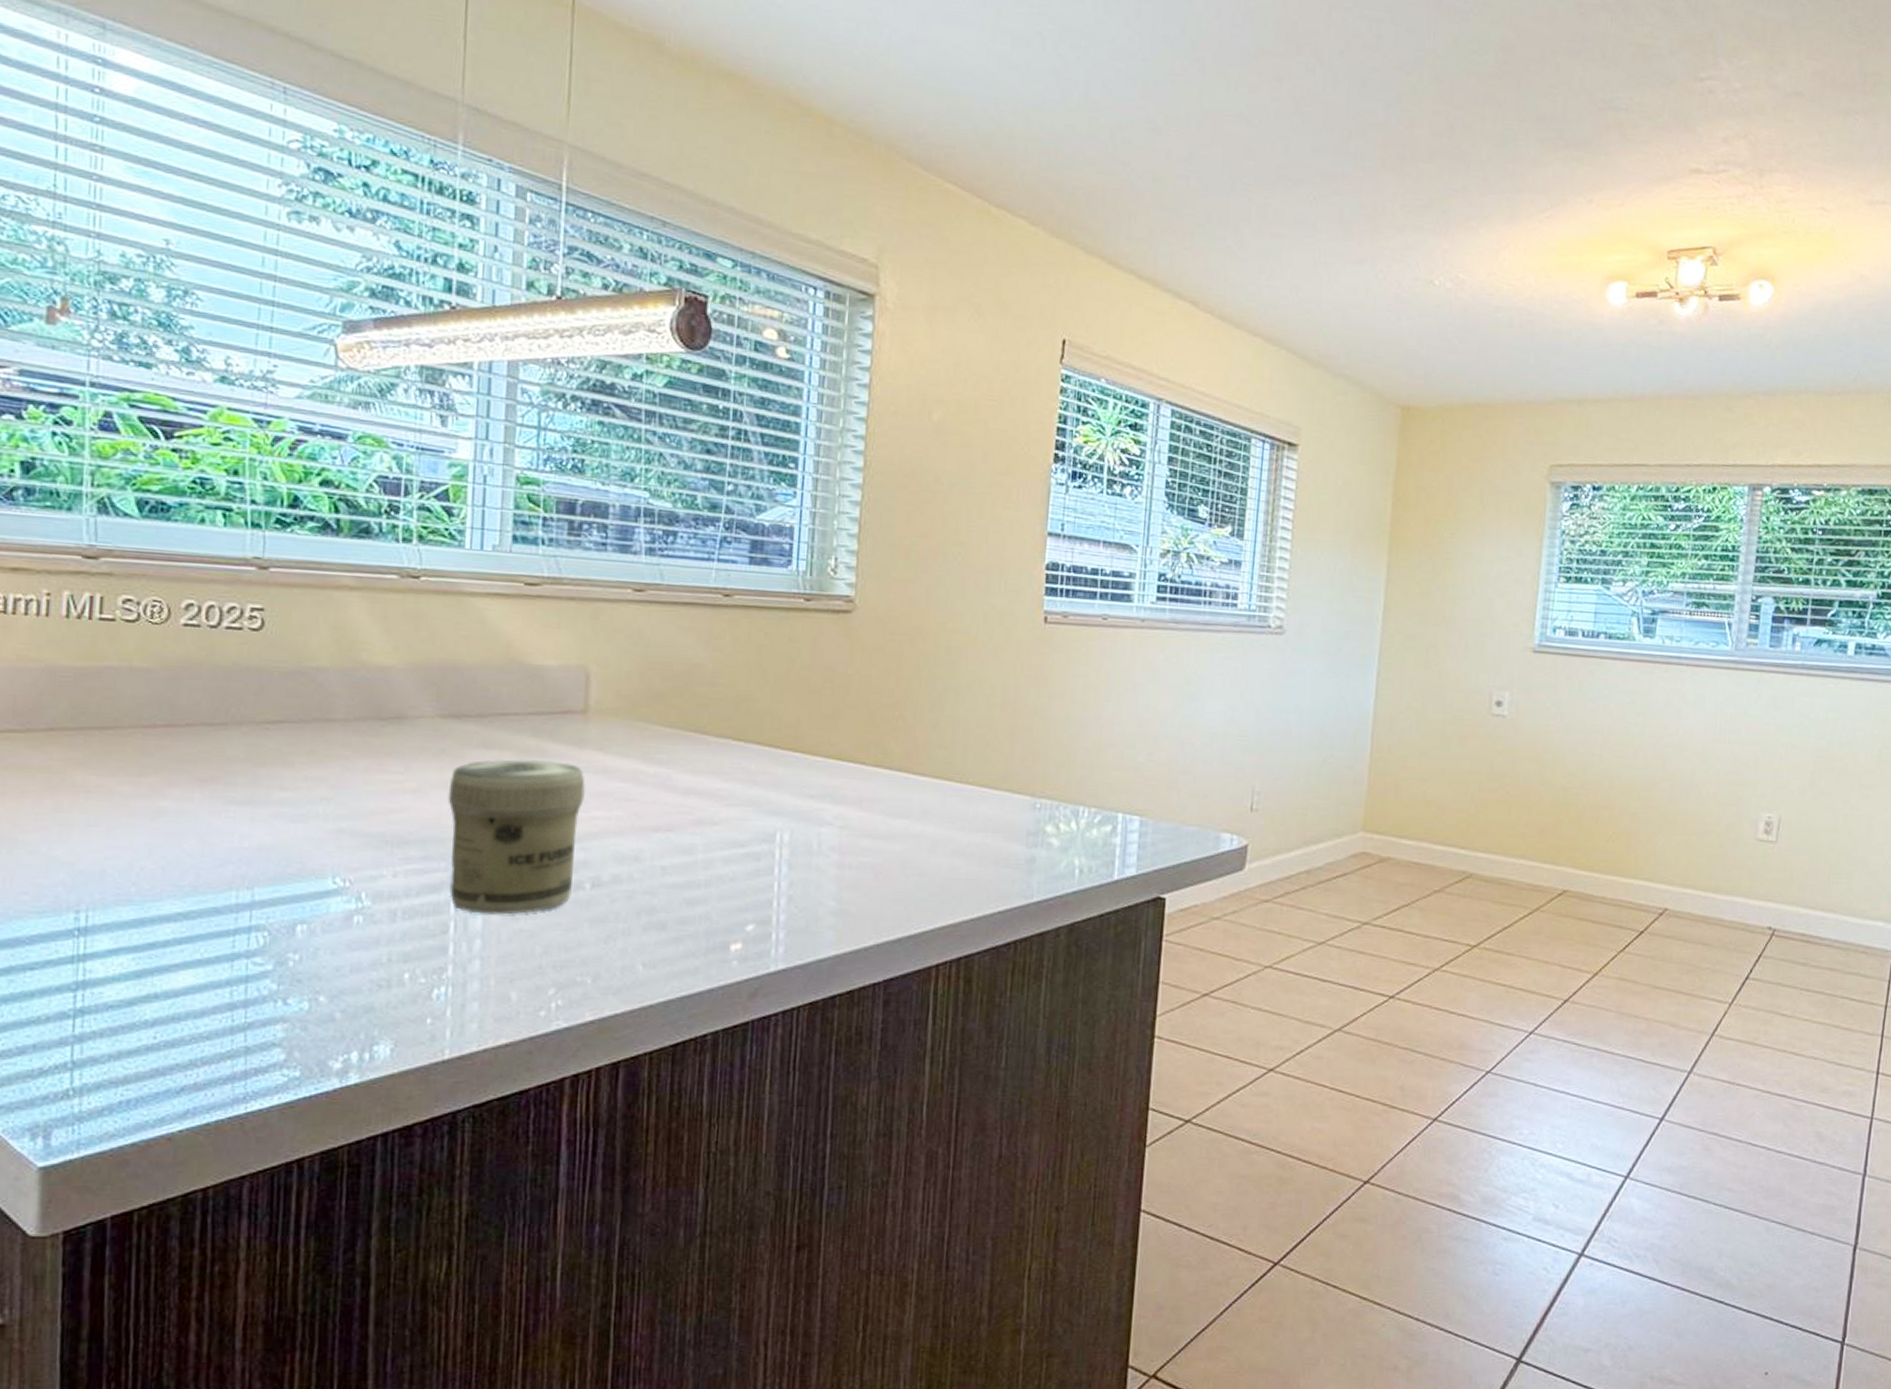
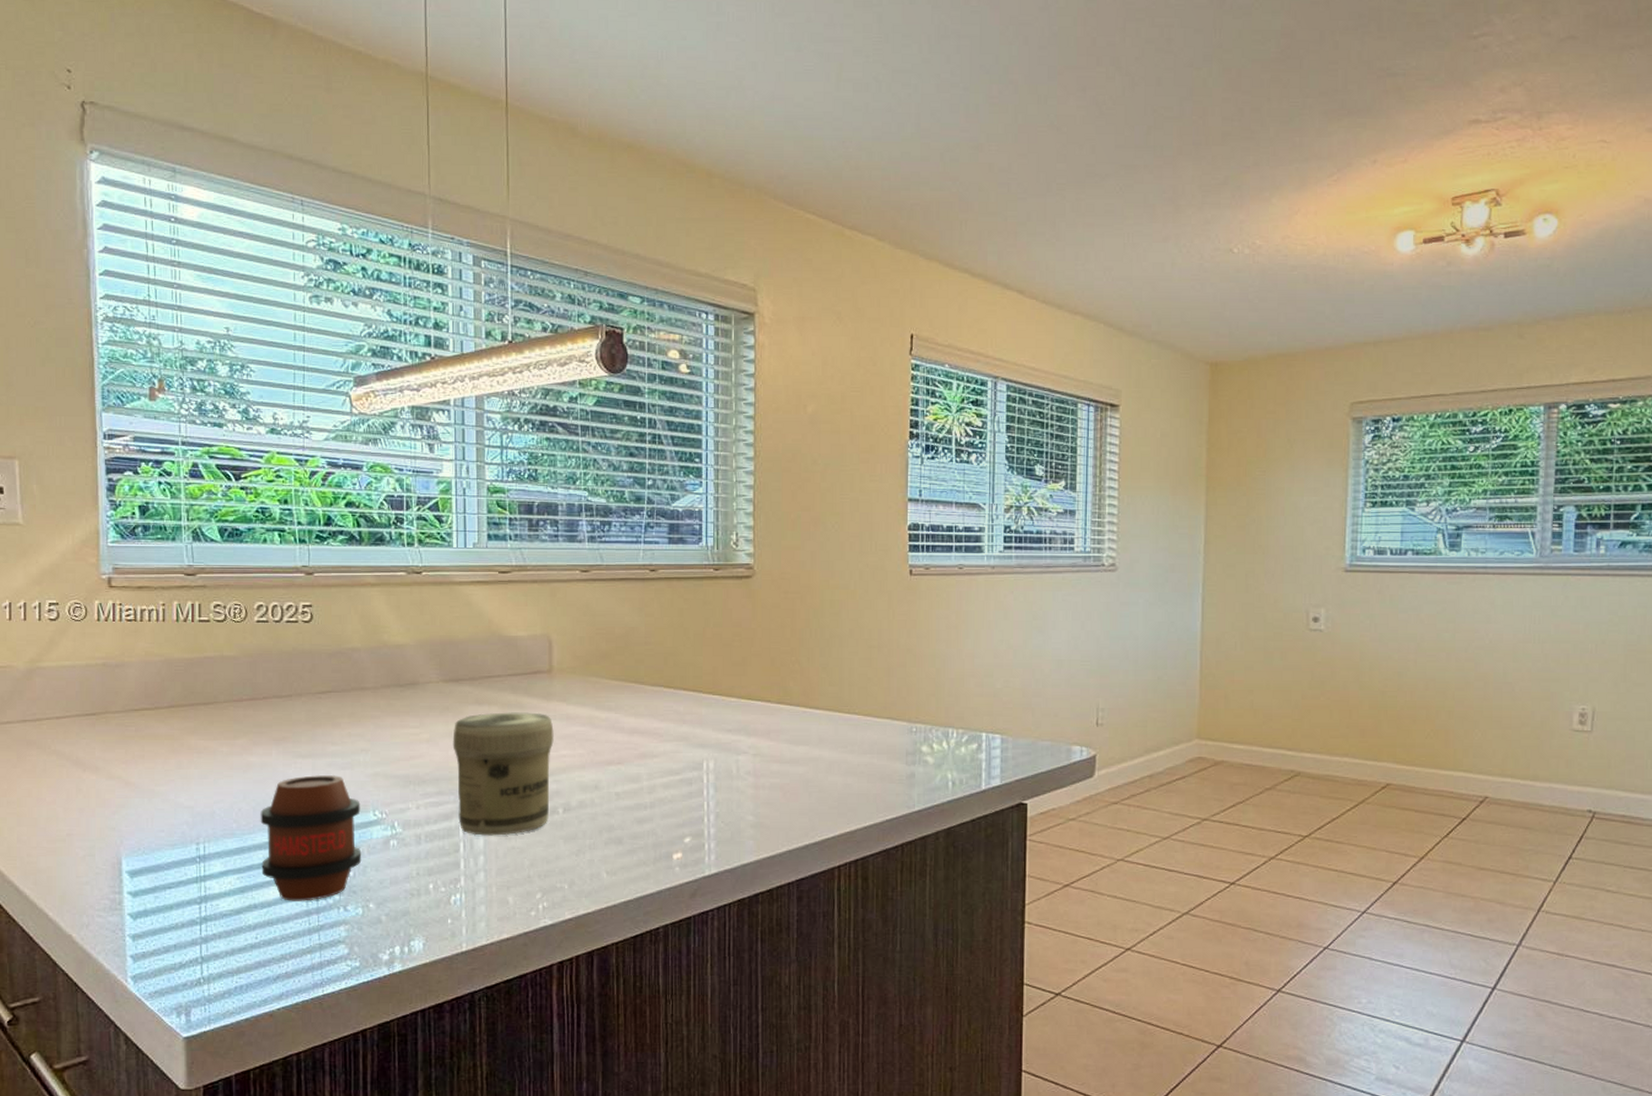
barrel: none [168,828,316,991] -> present [260,775,362,901]

